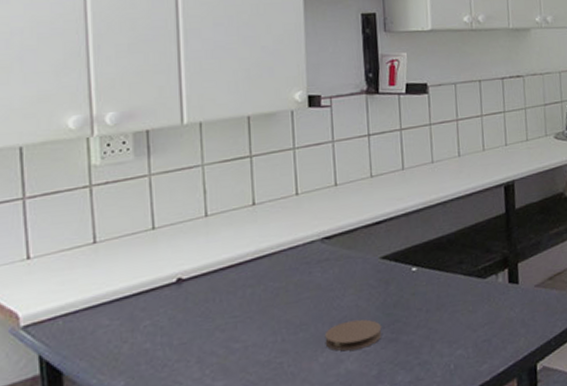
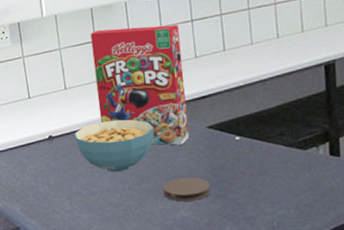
cereal bowl: none [213,251,319,321] -> present [74,119,155,173]
cereal box: none [245,139,360,283] -> present [90,24,190,145]

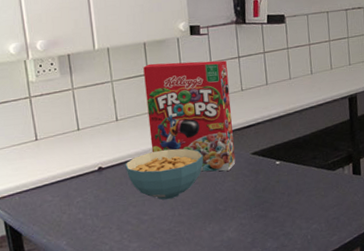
coaster: present [162,177,211,202] -> none [210,200,255,224]

